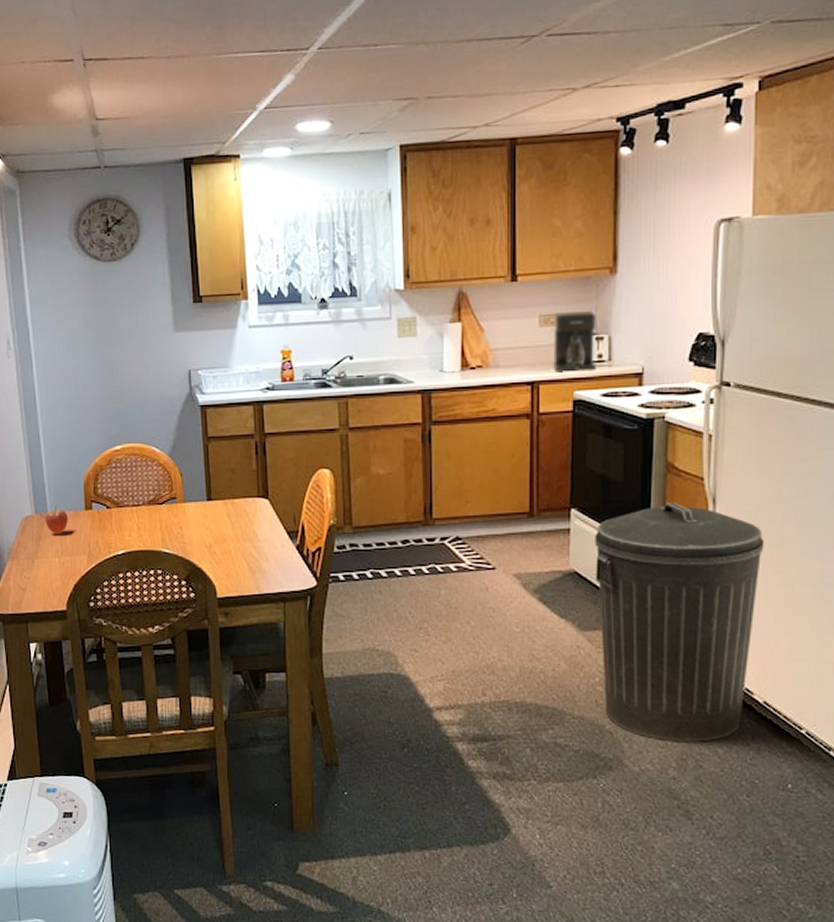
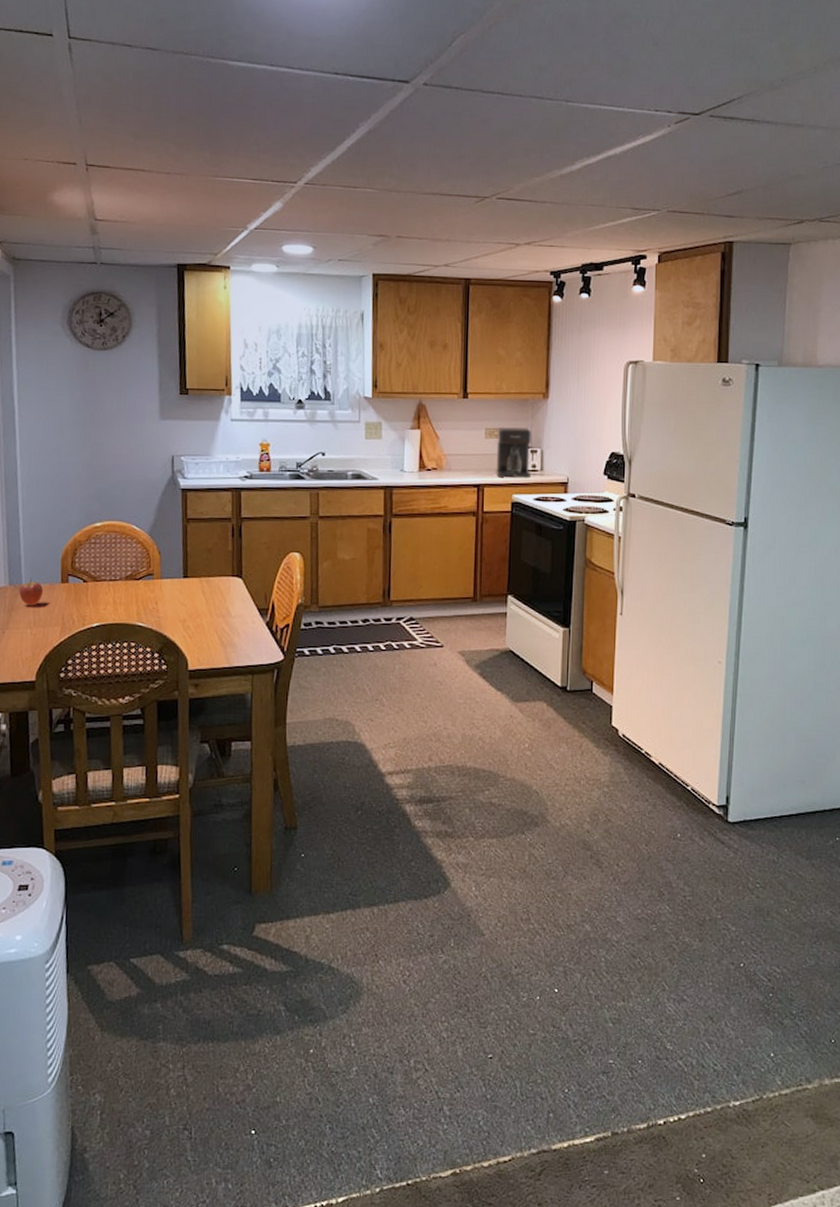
trash can: present [595,502,764,743] -> none [526,592,660,800]

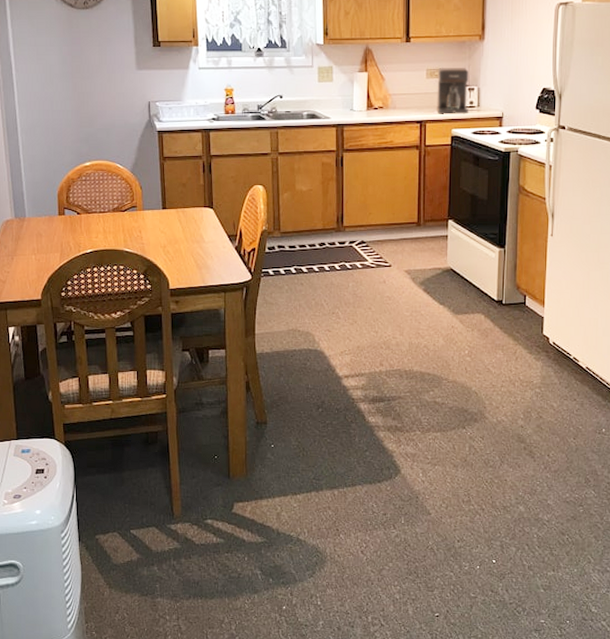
fruit: present [19,577,43,606] -> none [24,211,43,235]

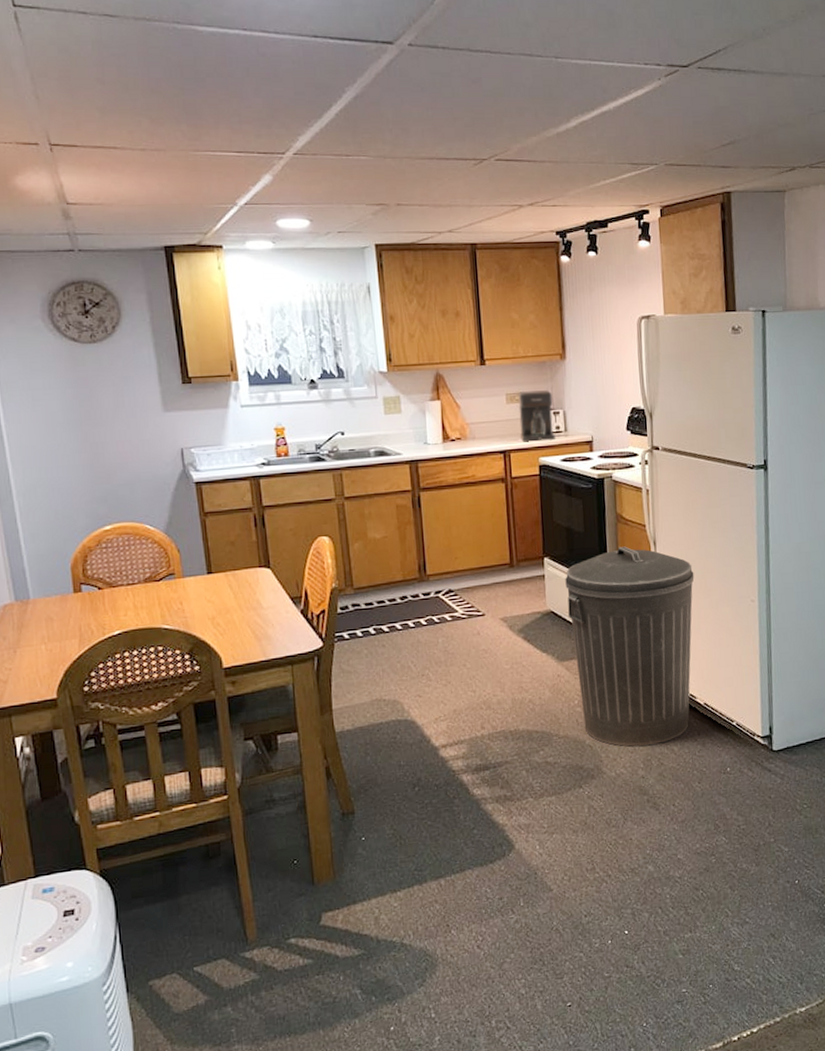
trash can: none [465,216,588,399] -> present [565,546,694,747]

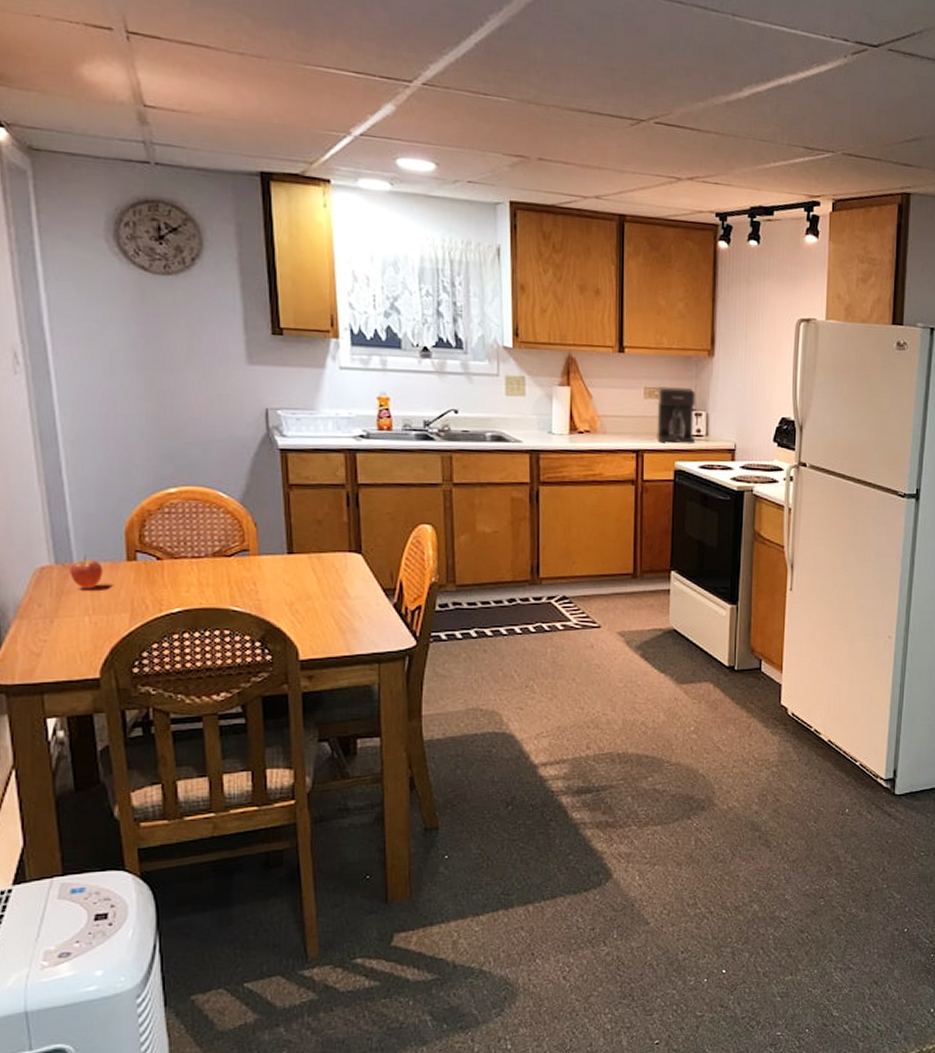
fruit: none [27,590,54,620] -> present [70,554,102,589]
trash can: present [565,546,694,747] -> none [691,567,831,780]

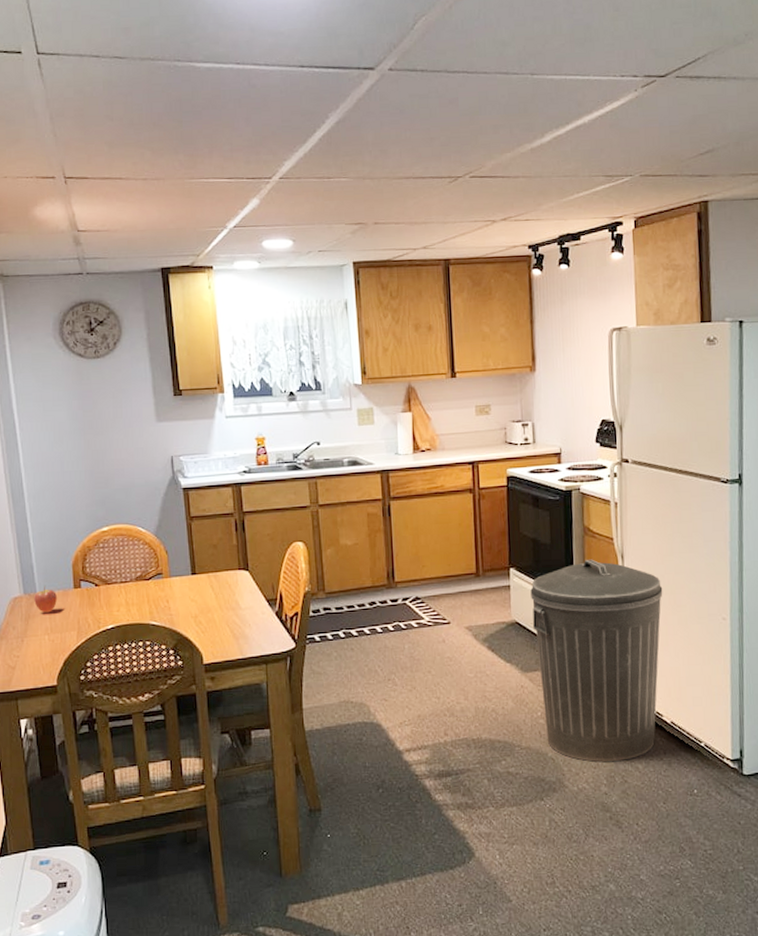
coffee maker: present [655,386,696,445] -> none [487,402,525,454]
trash can: none [691,567,831,780] -> present [530,559,663,762]

